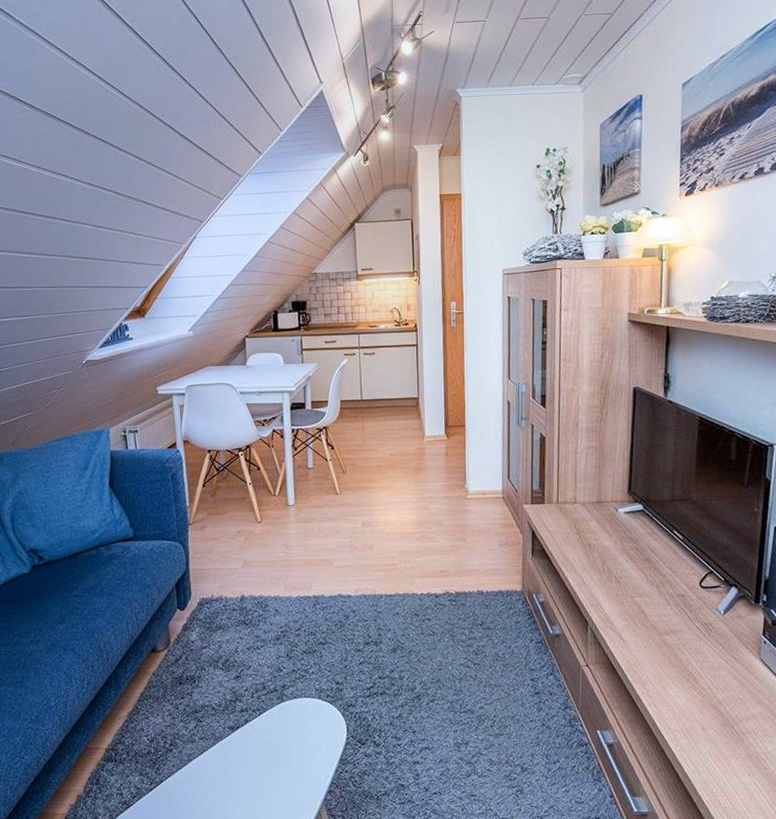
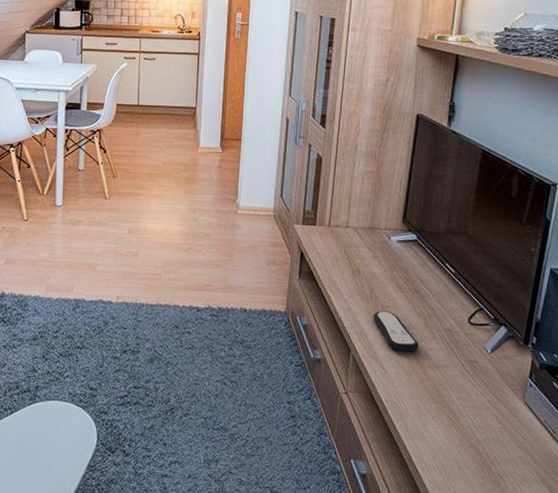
remote control: none [608,582,654,621] -> present [373,311,419,352]

